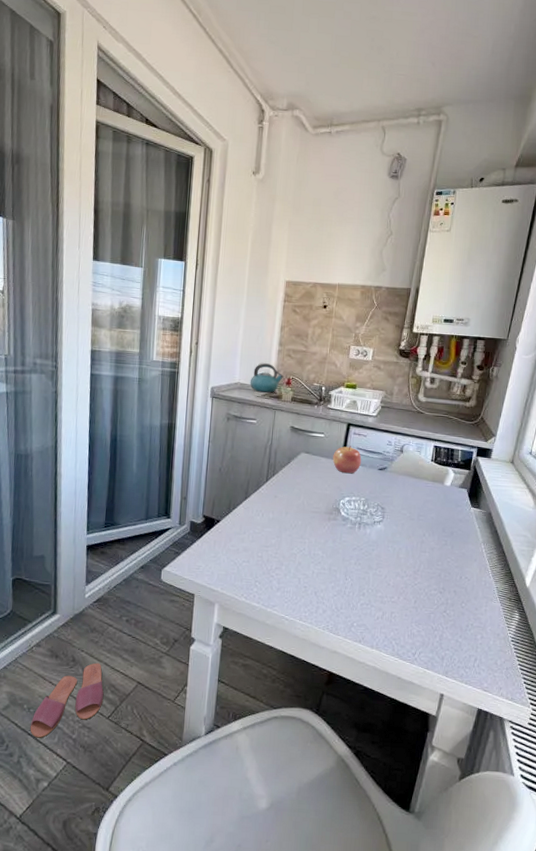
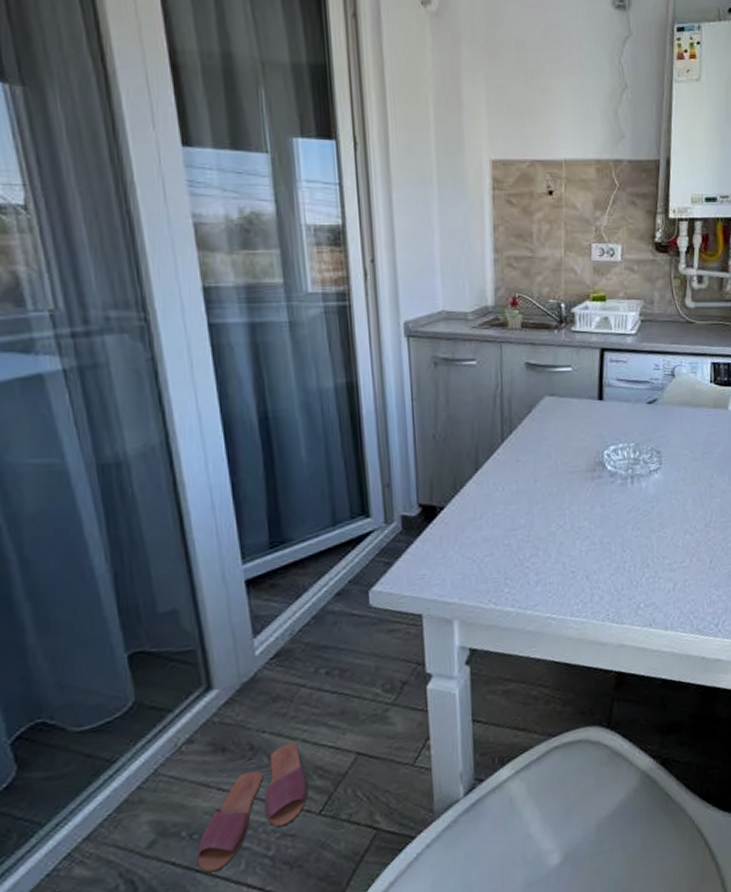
kettle: present [250,363,284,393] -> none [460,279,508,321]
apple: present [332,446,362,473] -> none [587,377,625,414]

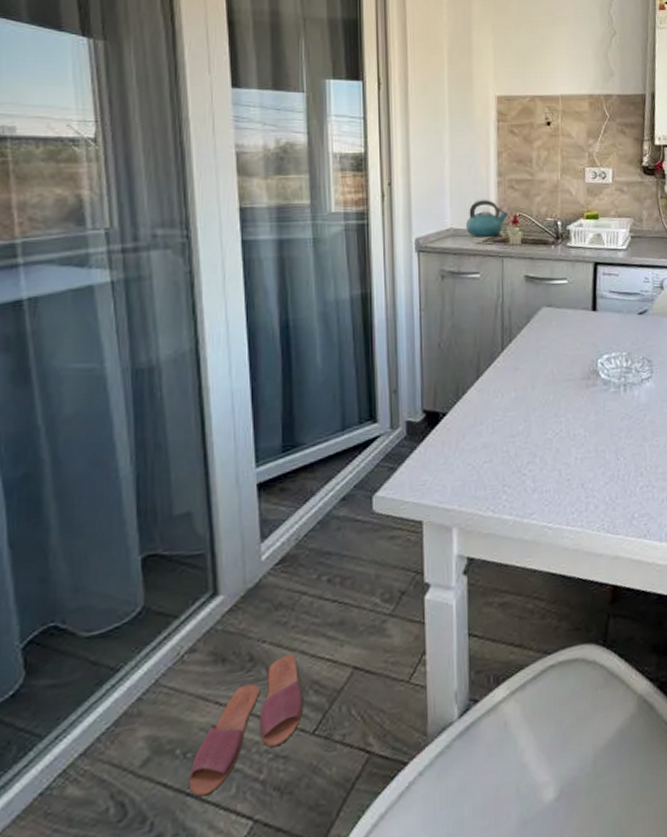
kettle: none [460,279,508,321] -> present [467,200,509,237]

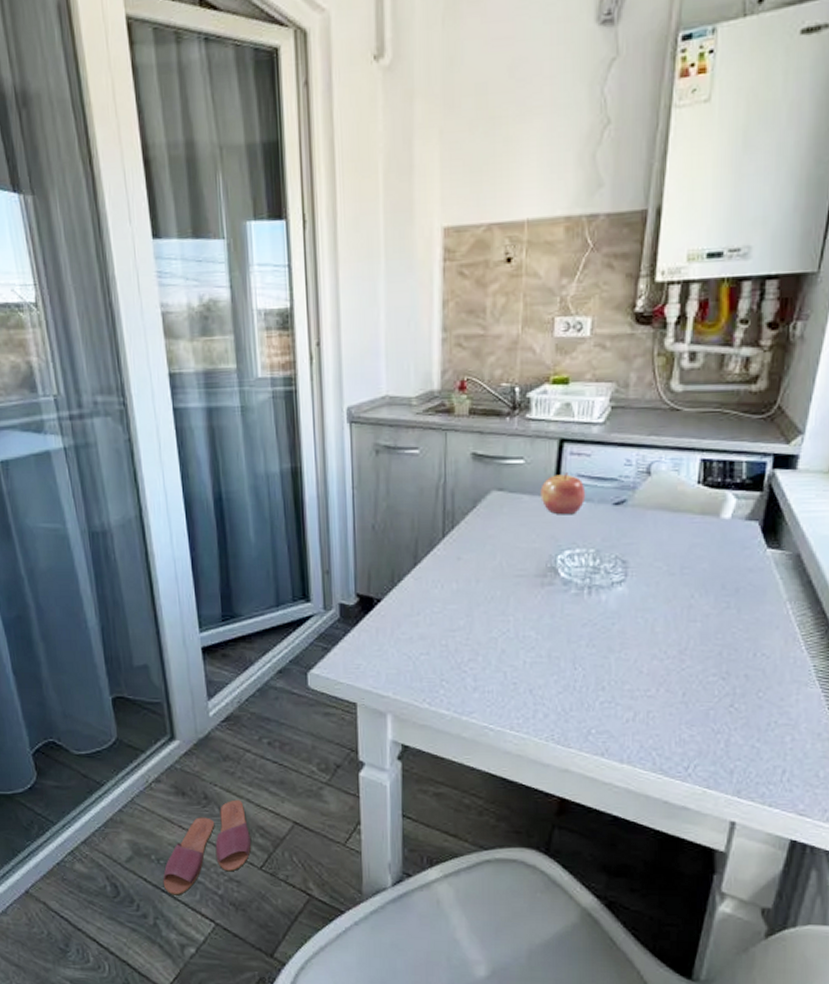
kettle: present [467,200,509,237] -> none [405,361,455,406]
apple: none [581,290,617,324] -> present [540,473,586,514]

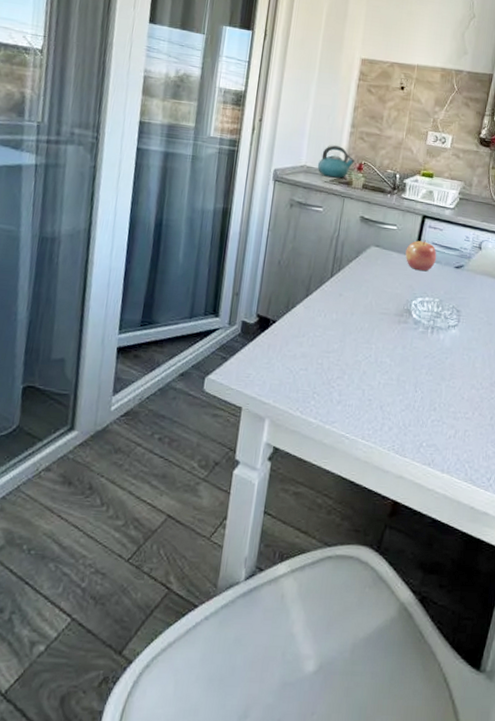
slippers: present [162,799,252,896] -> none [28,491,125,588]
kettle: none [405,361,455,406] -> present [318,145,356,178]

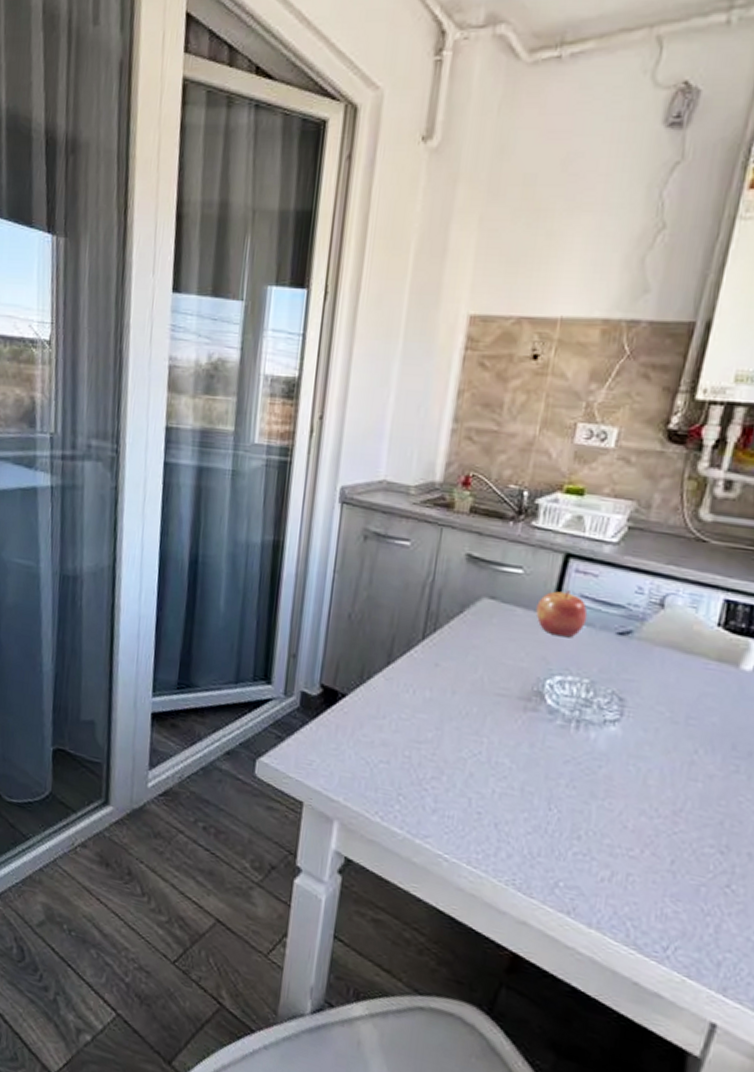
kettle: present [318,145,356,178] -> none [403,450,460,498]

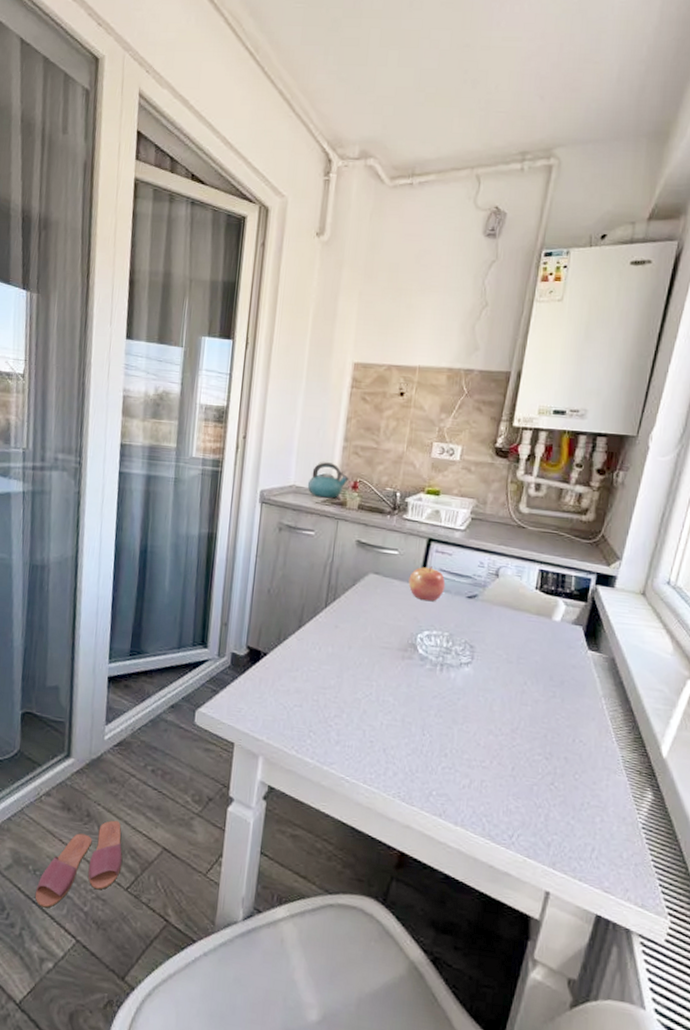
slippers: none [70,882,169,974] -> present [35,820,123,908]
kettle: none [403,450,460,498] -> present [308,462,350,499]

